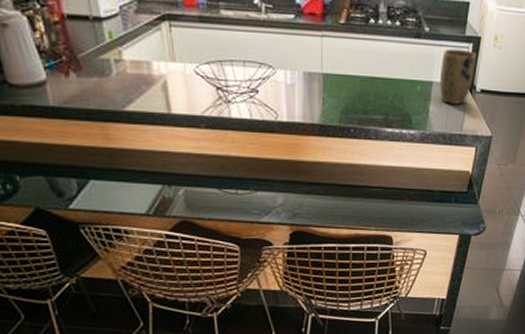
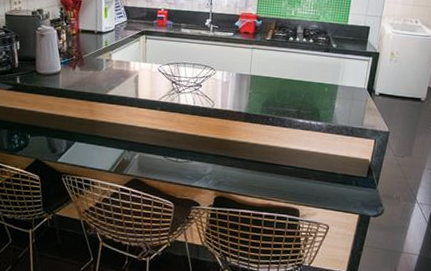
plant pot: present [440,48,476,105] -> none [344,60,375,104]

